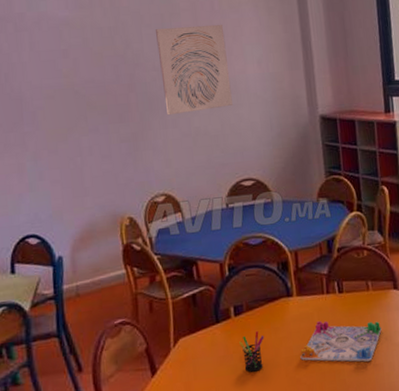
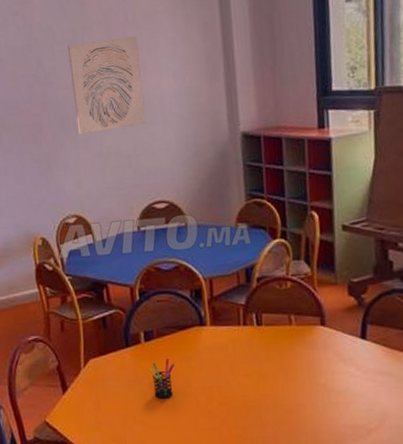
board game: present [300,321,382,362] -> none [212,353,305,400]

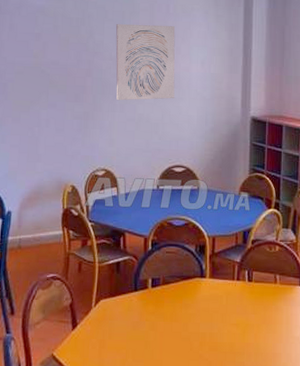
pen holder: present [149,358,175,399] -> none [152,304,175,341]

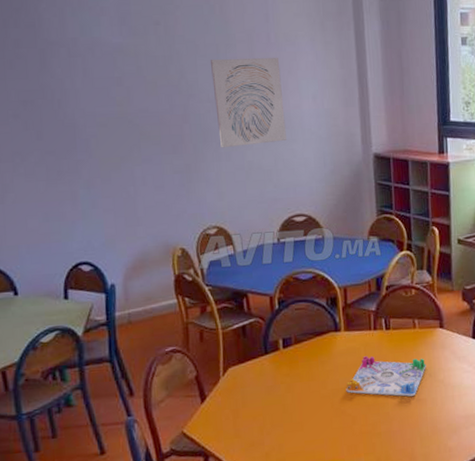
board game: none [205,305,284,349] -> present [346,356,426,397]

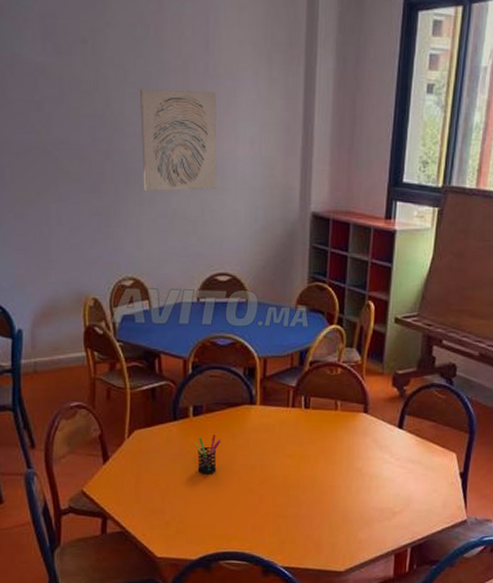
pen holder: none [287,363,312,402] -> present [195,435,221,474]
board game: present [346,356,426,397] -> none [255,434,344,481]

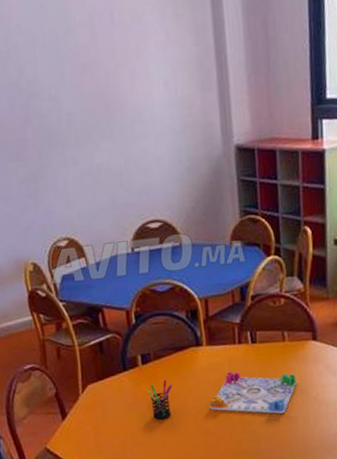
wall art: present [140,89,217,192] -> none [50,39,137,152]
board game: none [255,434,344,481] -> present [209,372,297,414]

